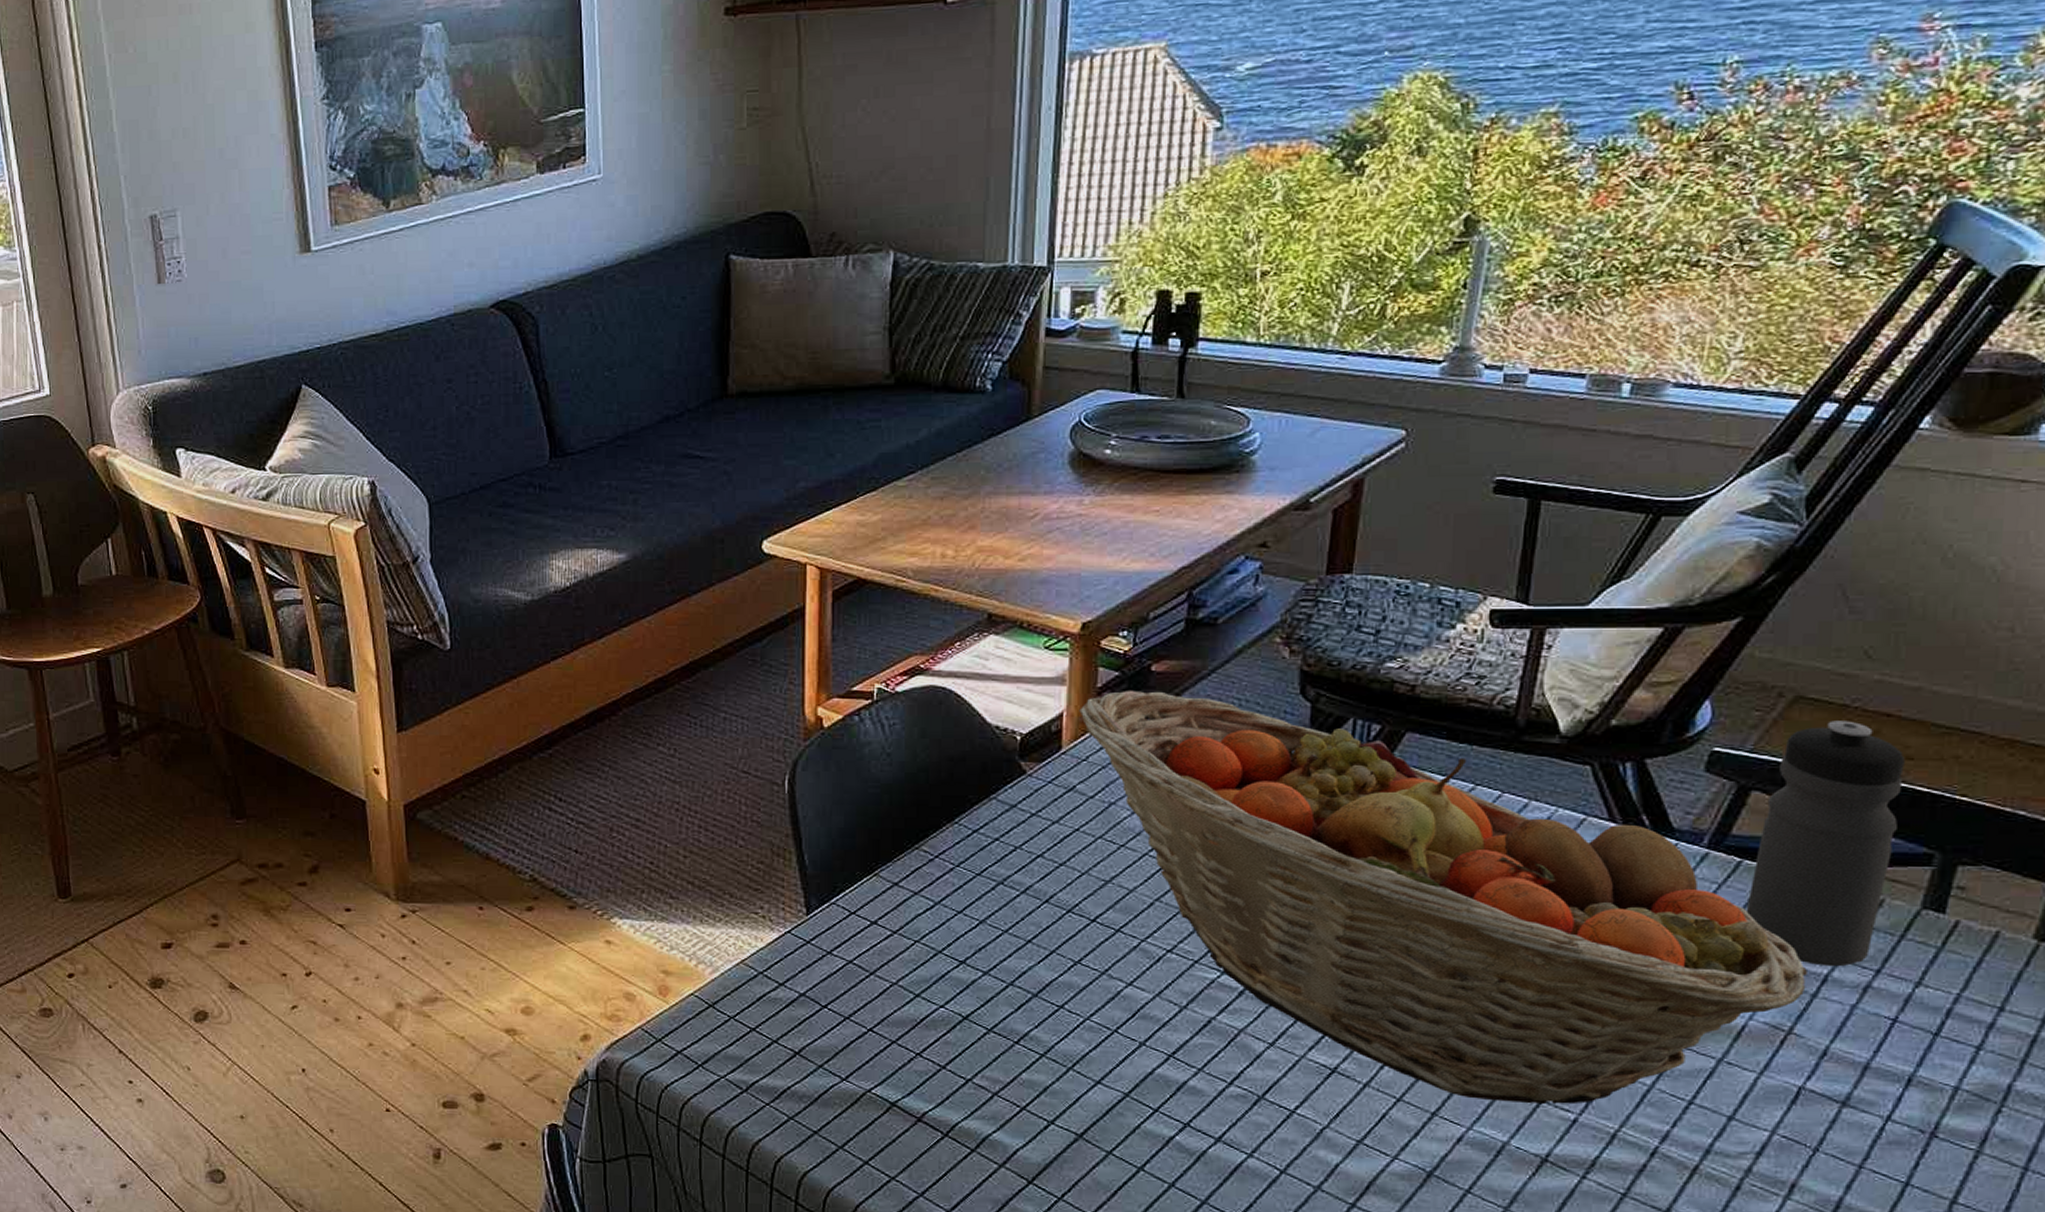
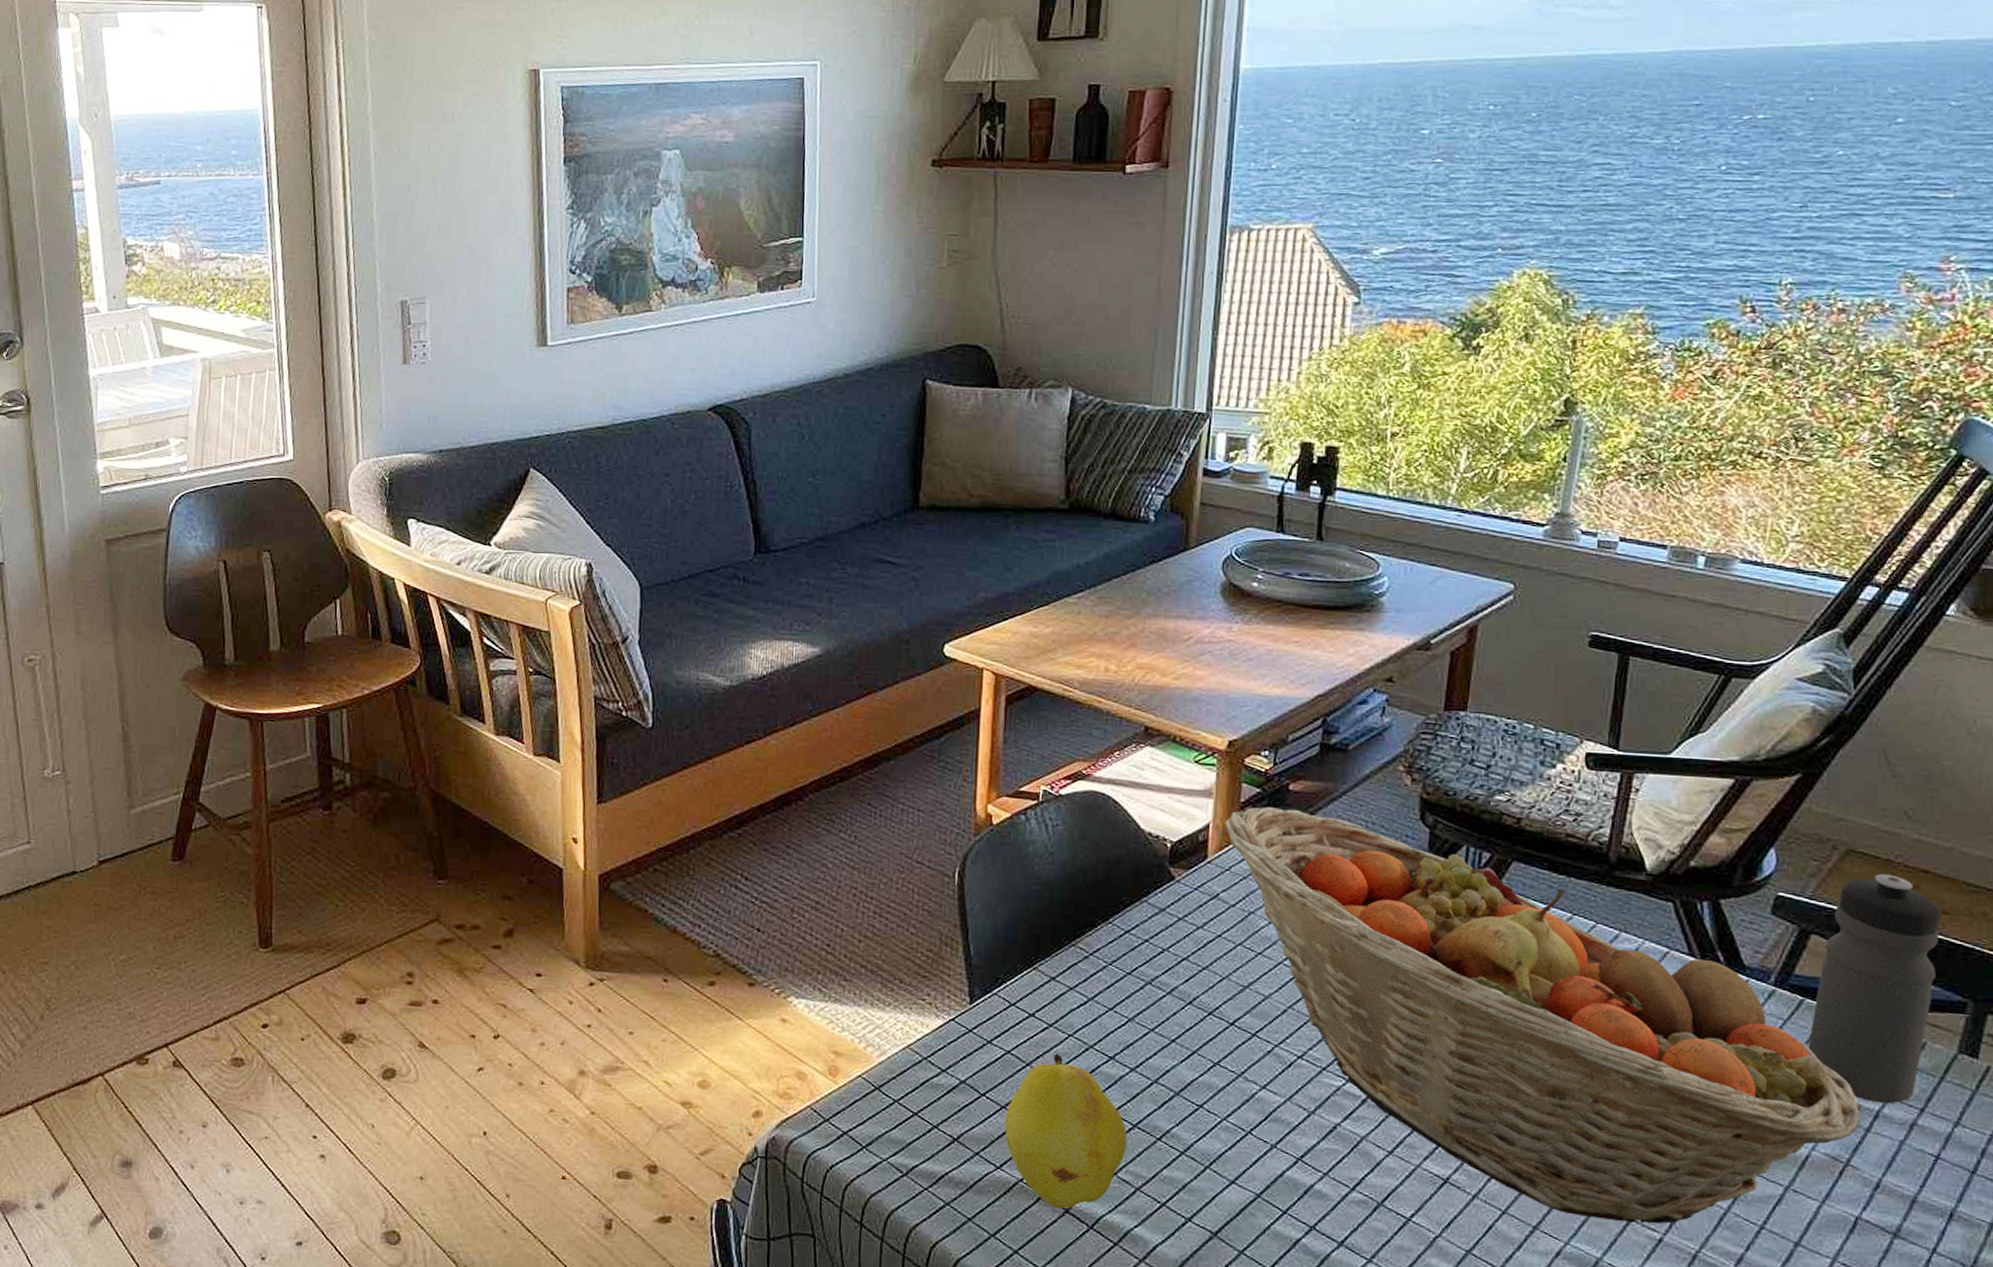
fruit: none [849,960,982,1118] -> present [1005,1053,1127,1209]

